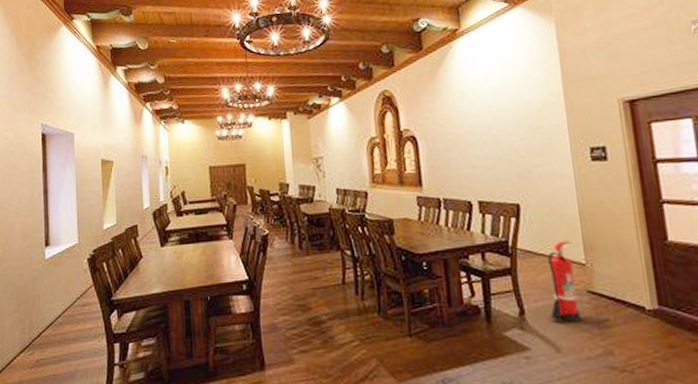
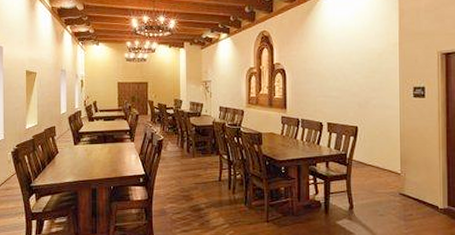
fire extinguisher: present [548,241,582,322] -> none [371,156,394,216]

